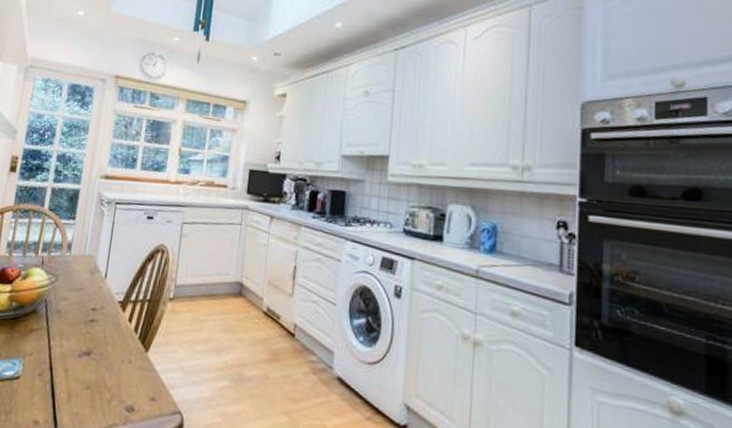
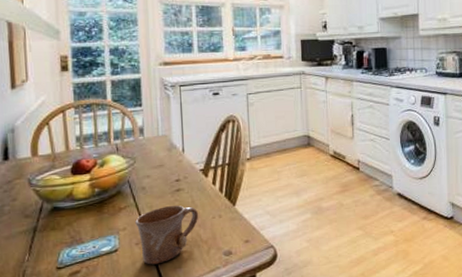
mug: none [41,337,108,405] -> present [135,205,199,265]

